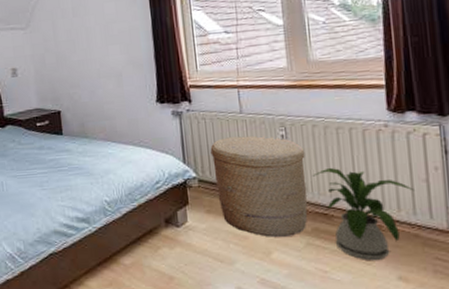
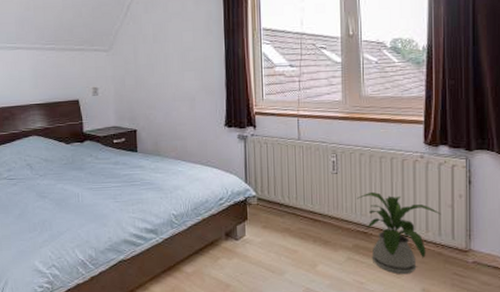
basket: present [210,135,308,237] -> none [270,160,352,251]

